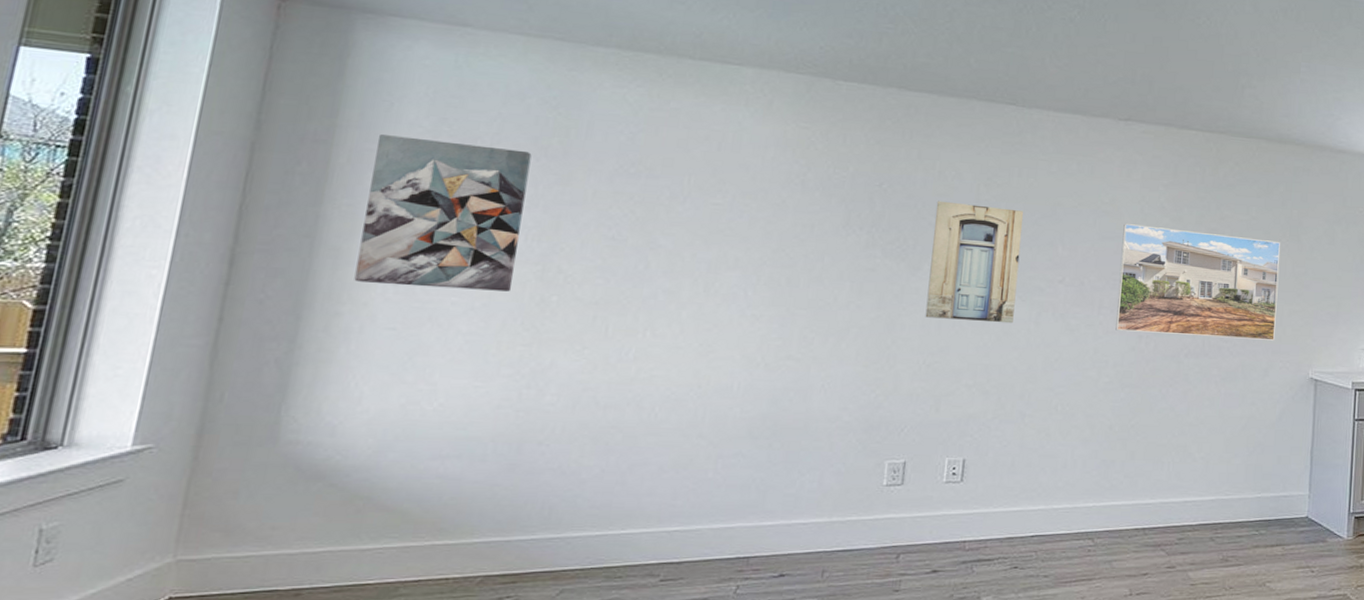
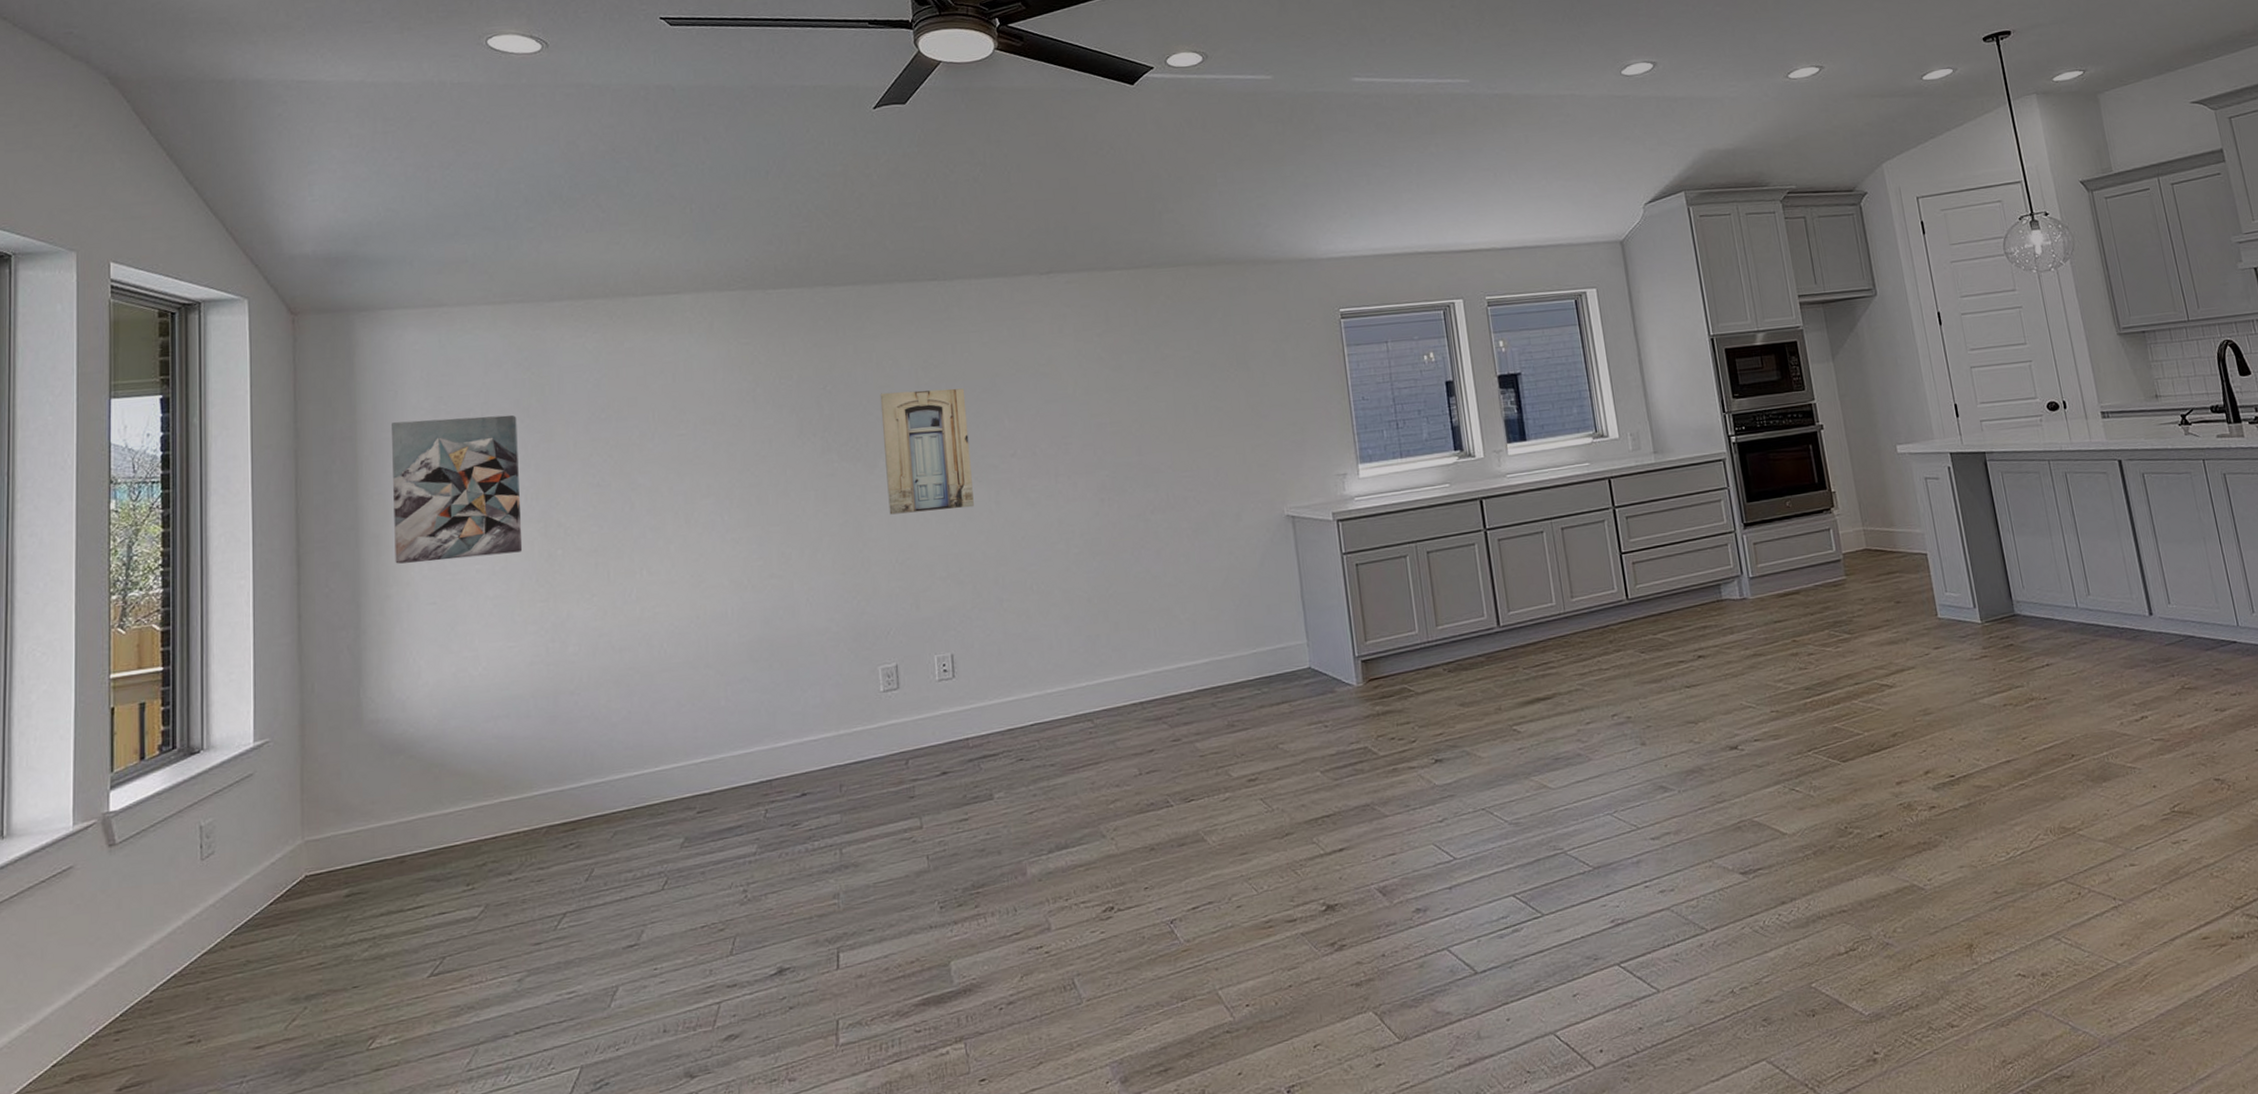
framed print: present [1115,223,1280,341] -> none [1065,372,1241,497]

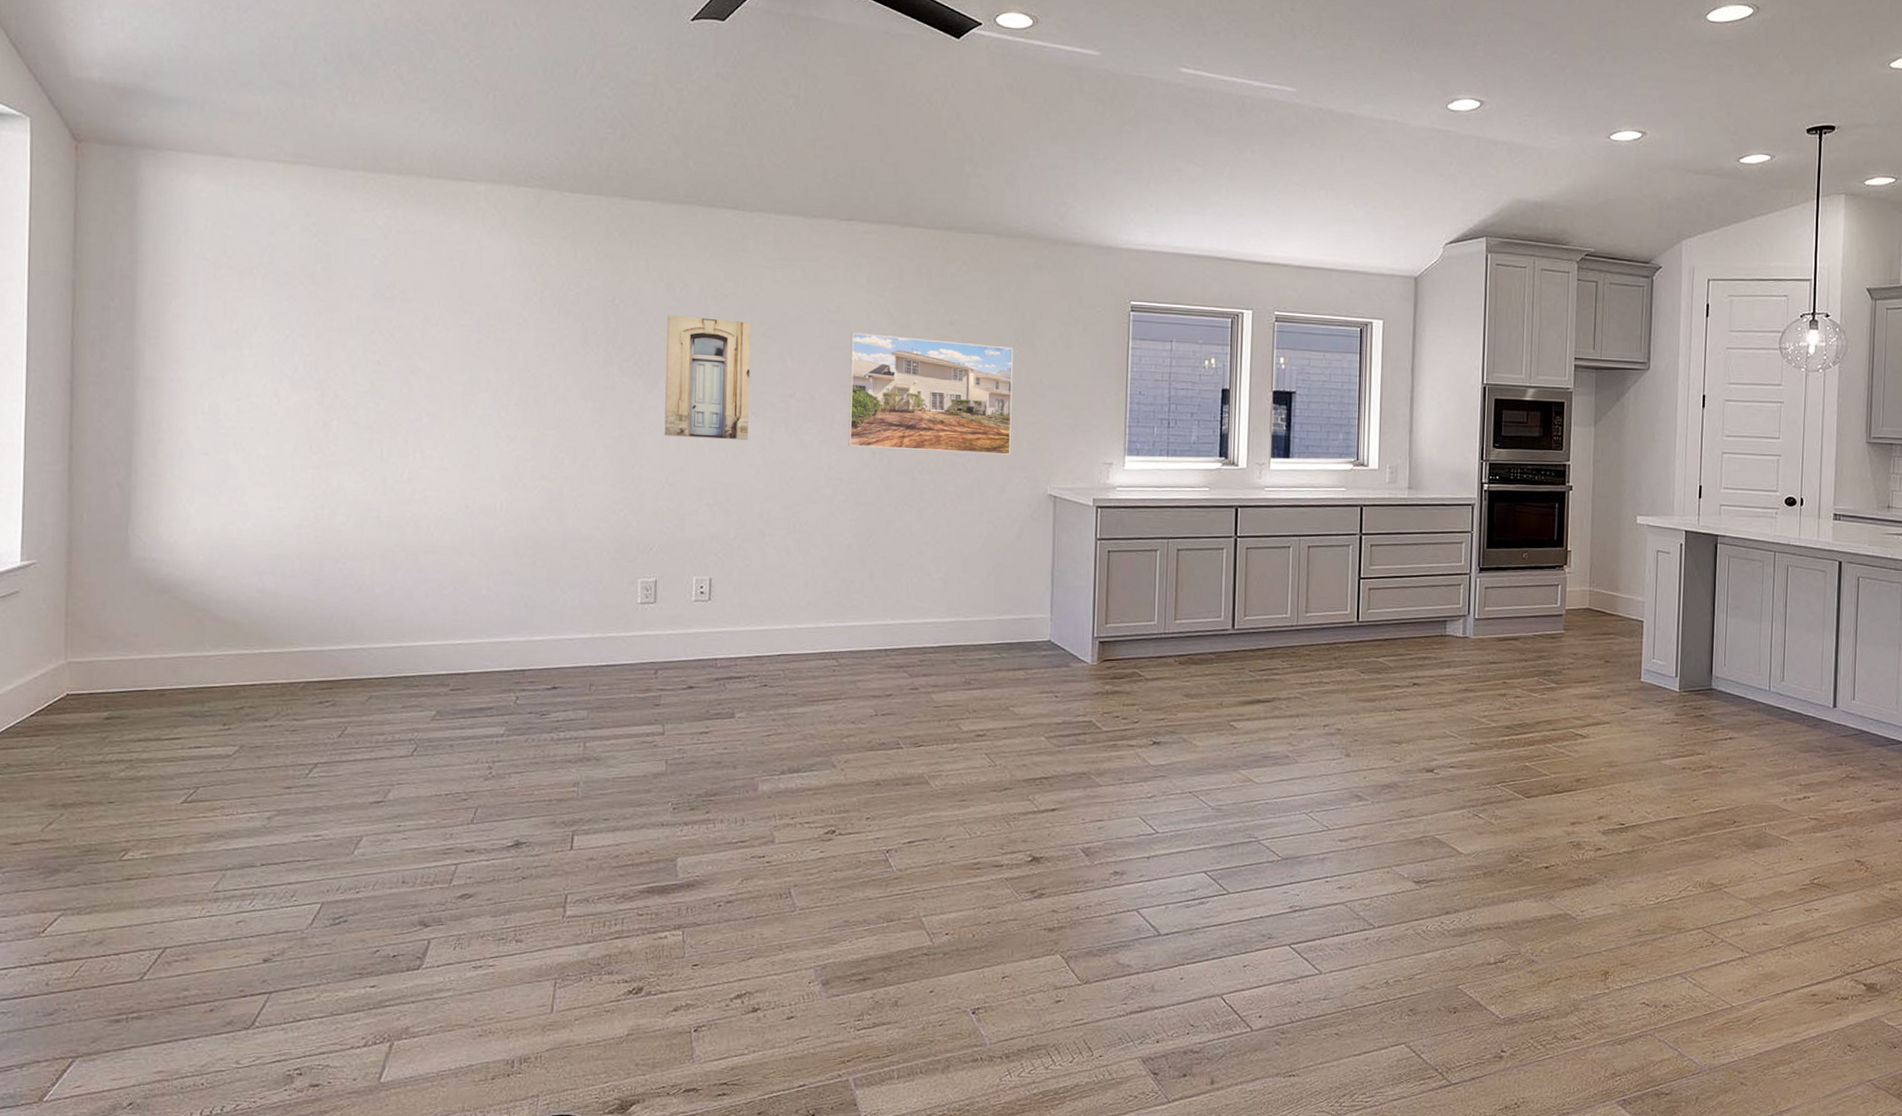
wall art: present [390,414,523,564] -> none [170,268,301,417]
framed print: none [1065,372,1241,497] -> present [848,333,1013,455]

